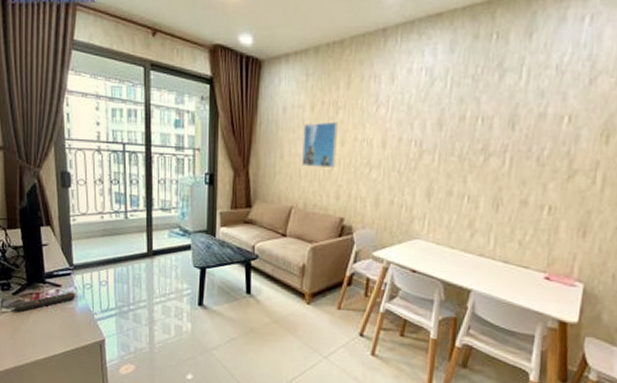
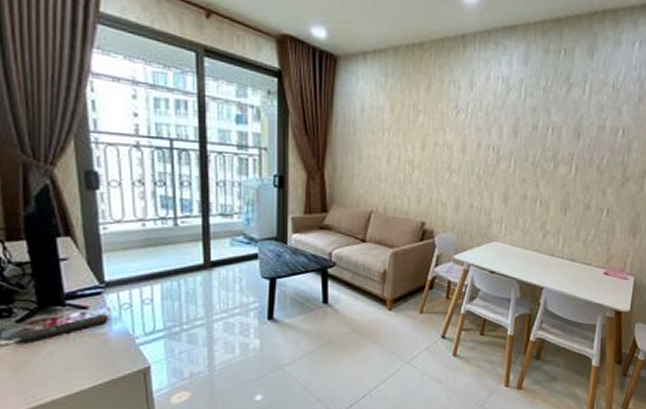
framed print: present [302,121,339,168] -> none [382,124,419,171]

